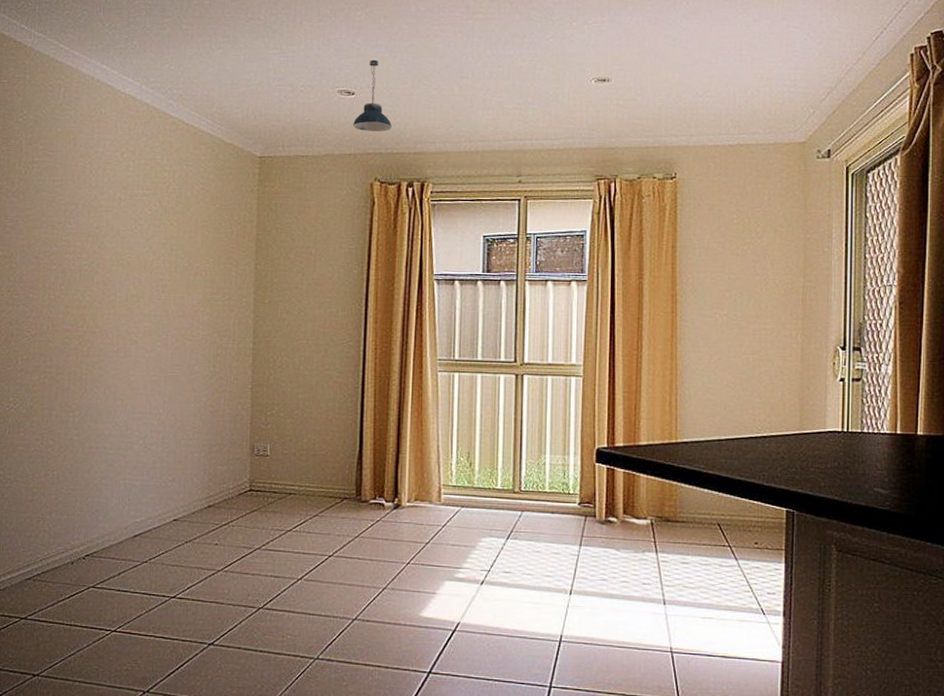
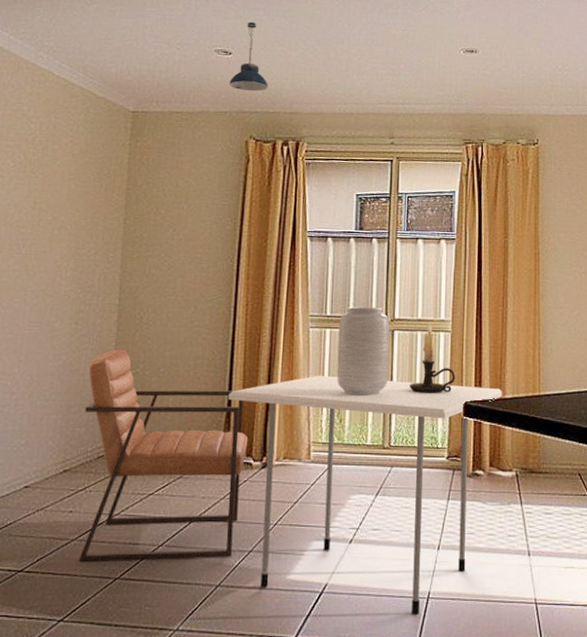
chair: none [224,391,380,593] -> present [78,349,249,562]
dining table: none [360,419,636,658] -> present [228,375,502,616]
vase: none [466,351,520,440] -> present [336,307,391,396]
candle holder: none [539,367,587,439] -> present [409,323,456,393]

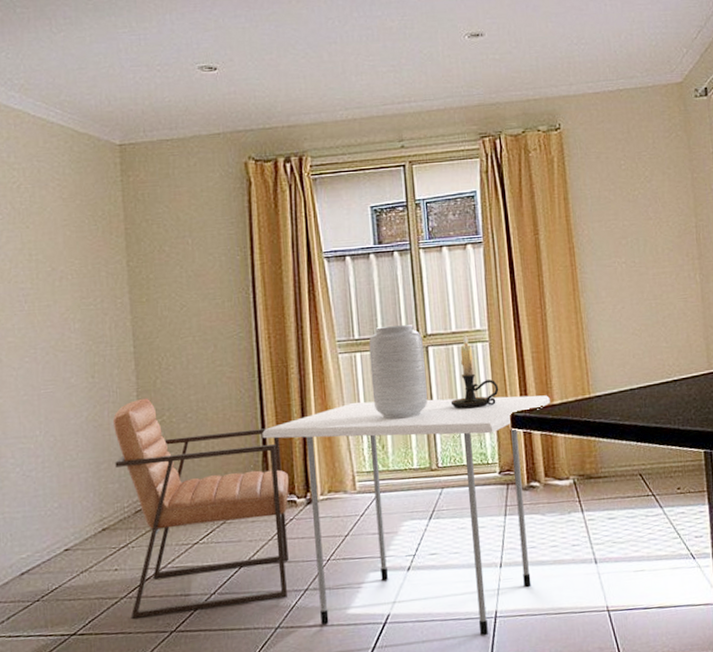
pendant light: present [229,21,268,92] -> none [219,31,261,108]

